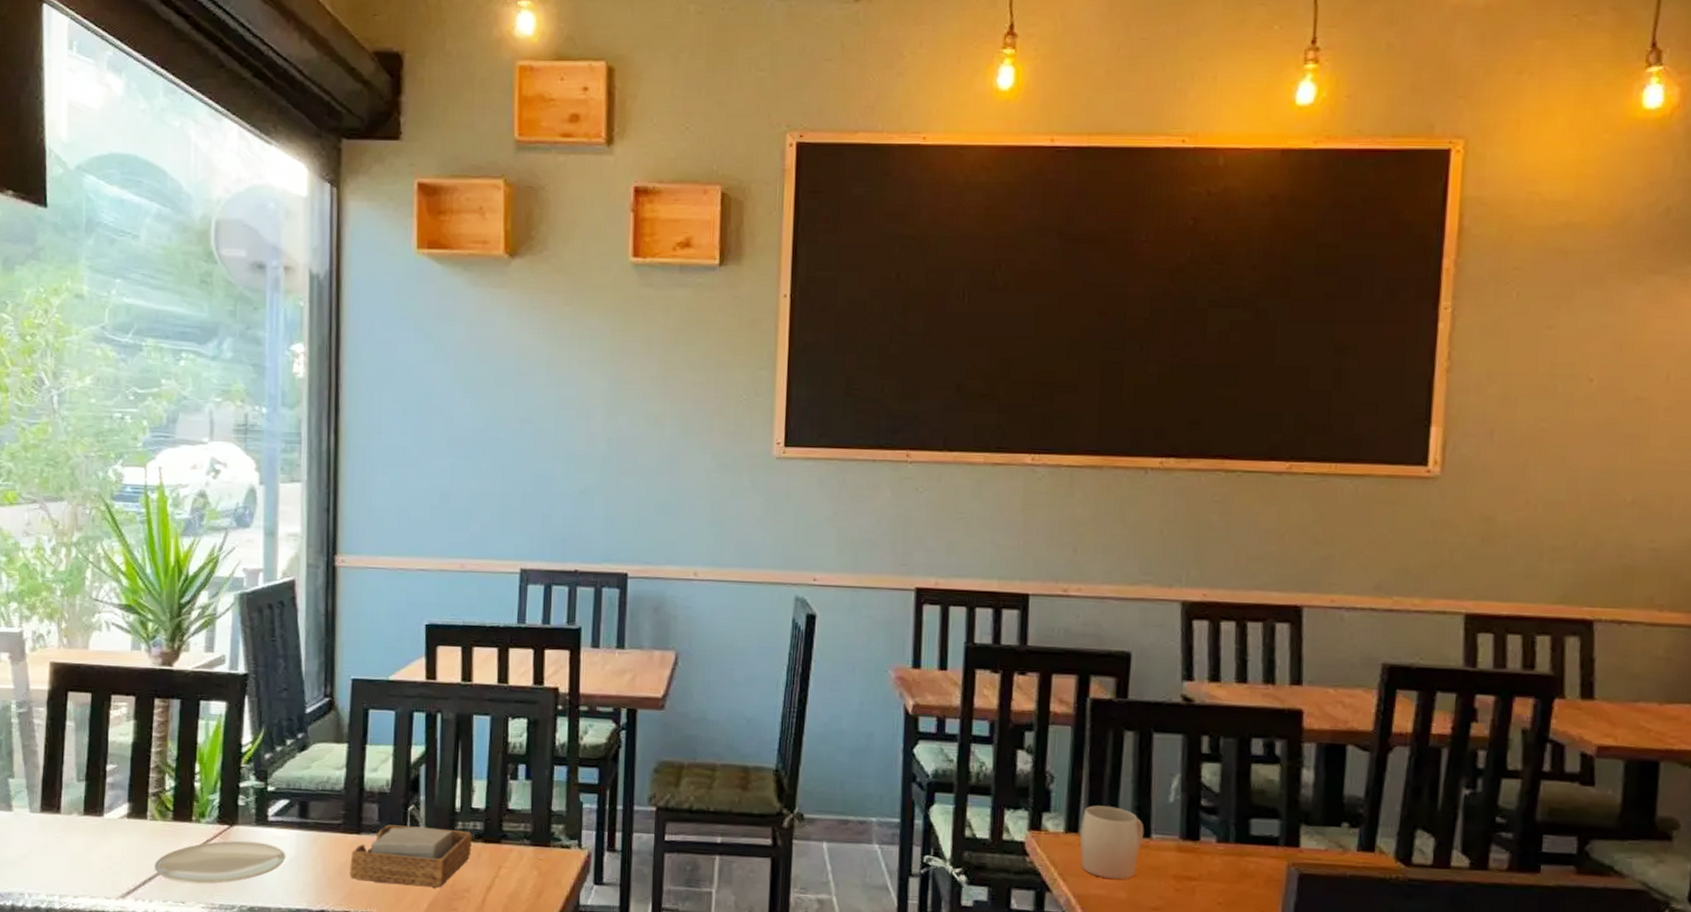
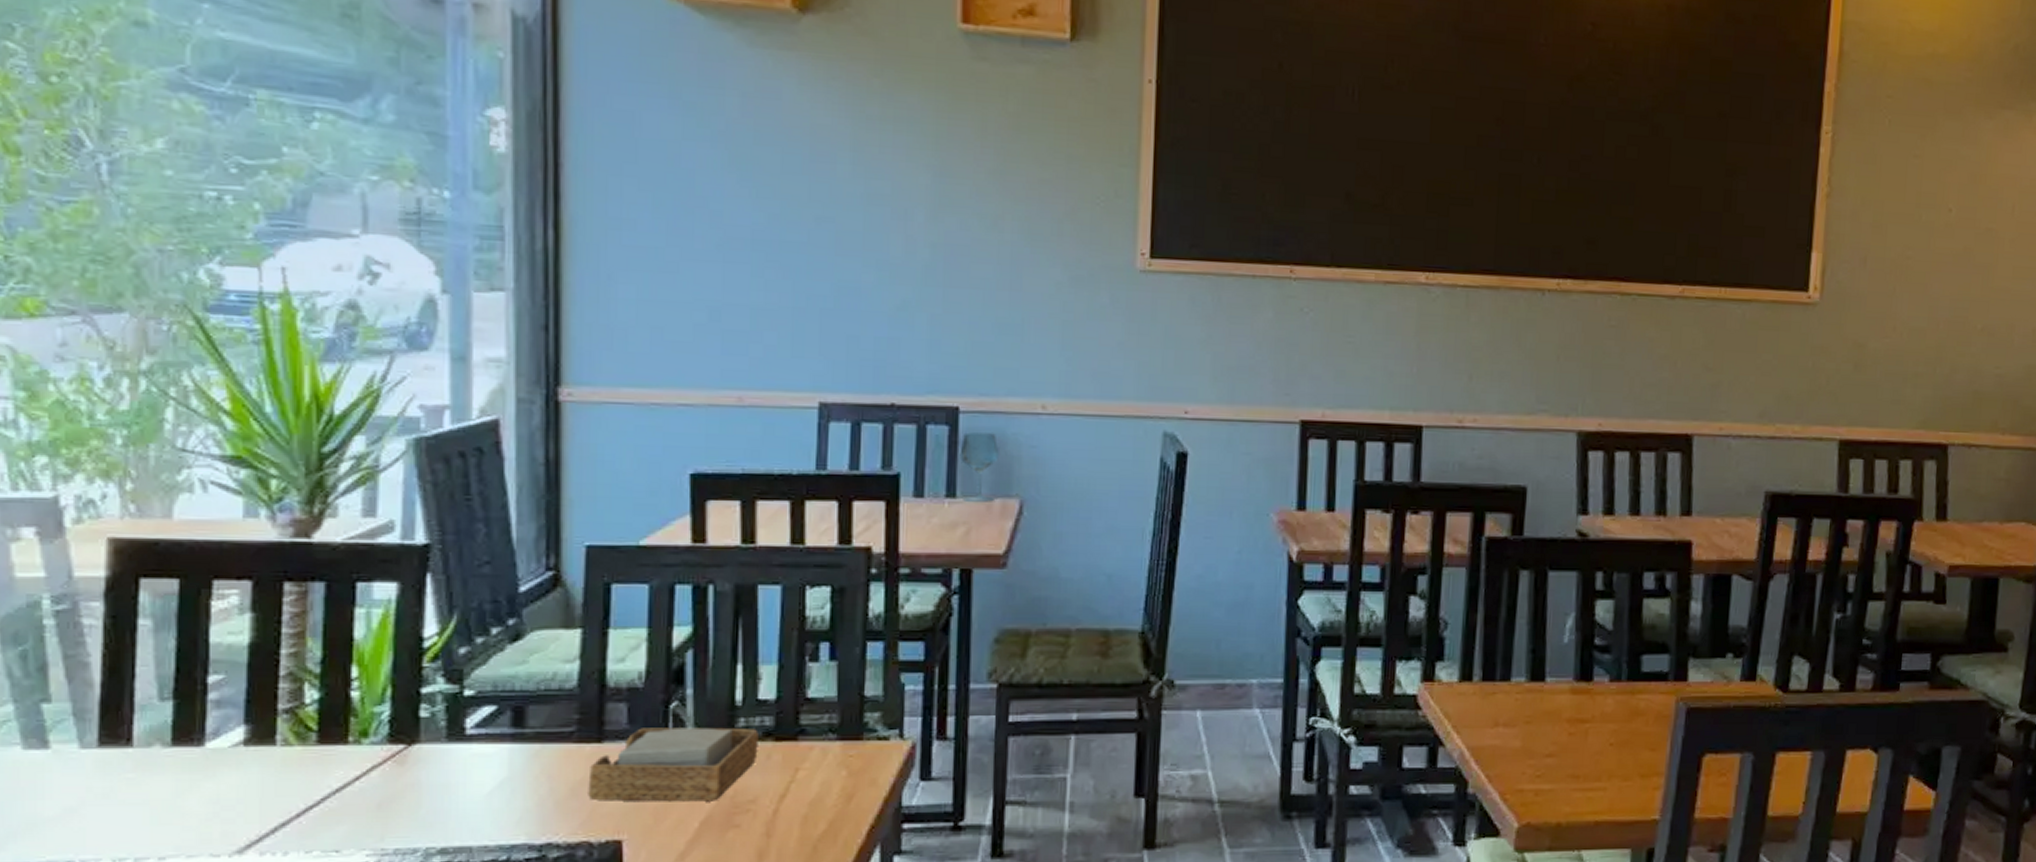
plate: present [154,840,286,884] -> none [290,763,494,825]
wine glass: none [627,595,659,654] -> present [959,432,999,504]
mug: present [1080,805,1145,880] -> none [1474,651,1539,728]

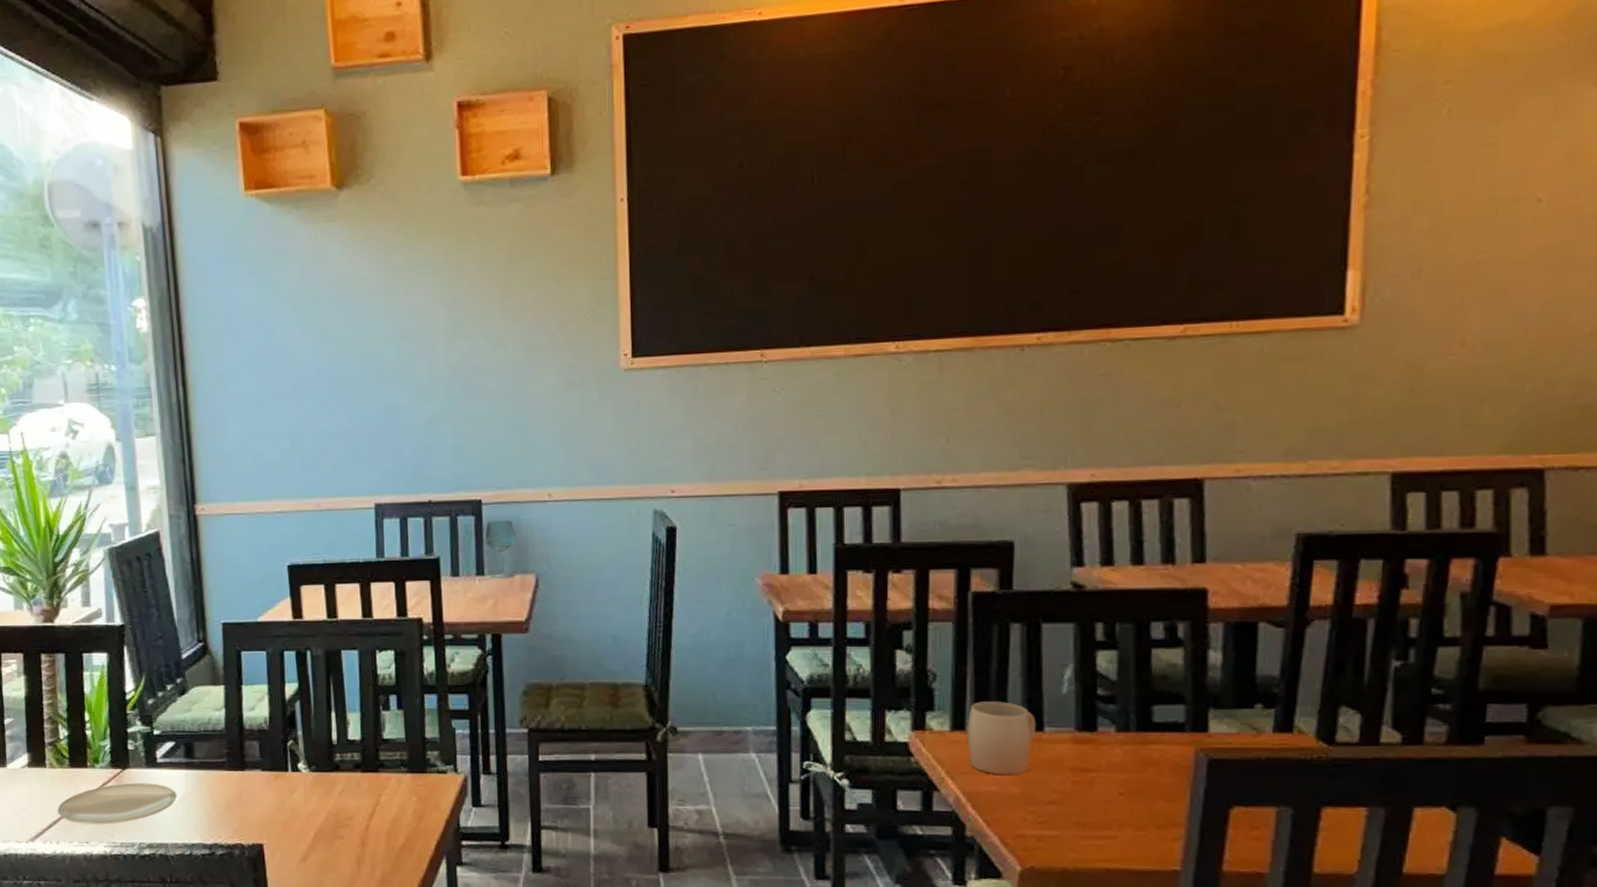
plate: none [290,763,494,825] -> present [57,782,177,825]
napkin holder: present [588,727,759,802] -> none [237,760,351,817]
mug: none [1474,651,1539,728] -> present [968,701,1036,776]

